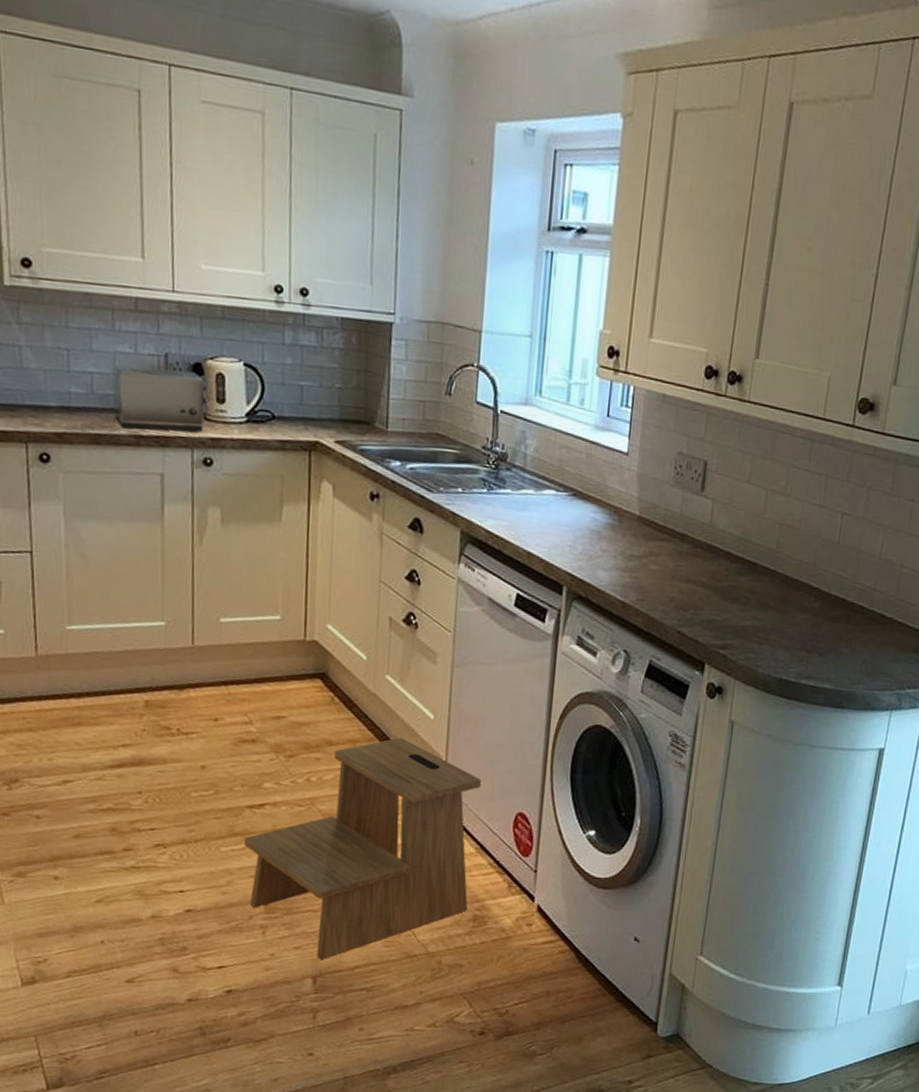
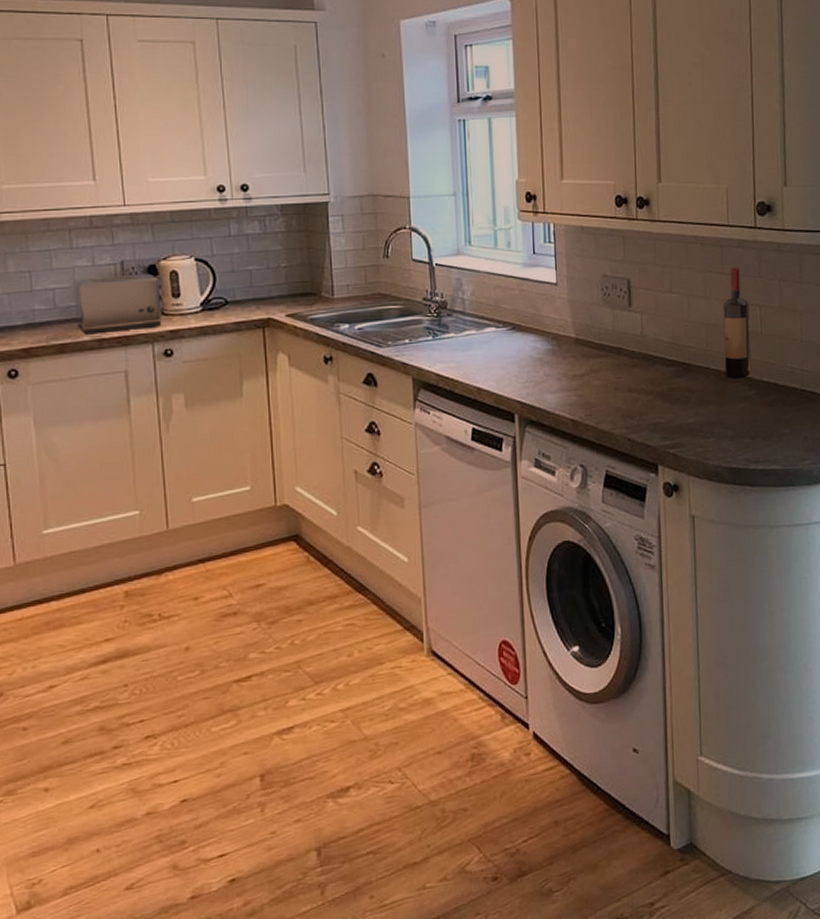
step stool: present [244,737,482,960] -> none [235,585,464,830]
wine bottle: none [792,466,831,588] -> present [723,267,750,379]

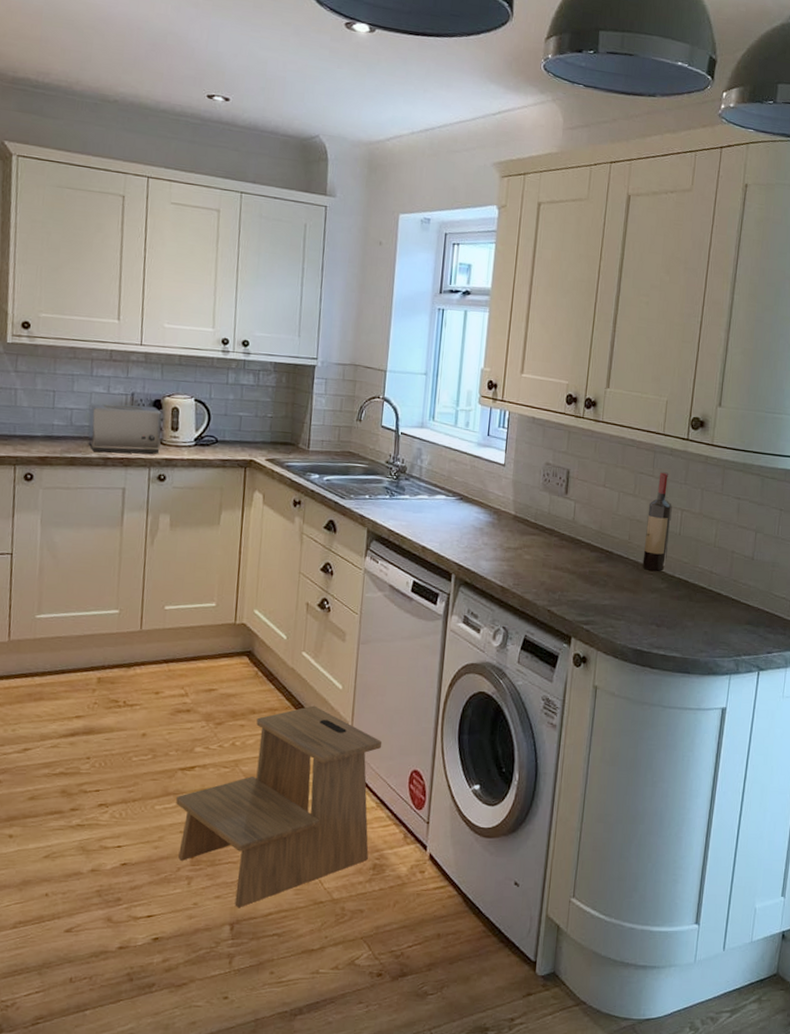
step stool: none [235,585,464,830] -> present [176,705,382,908]

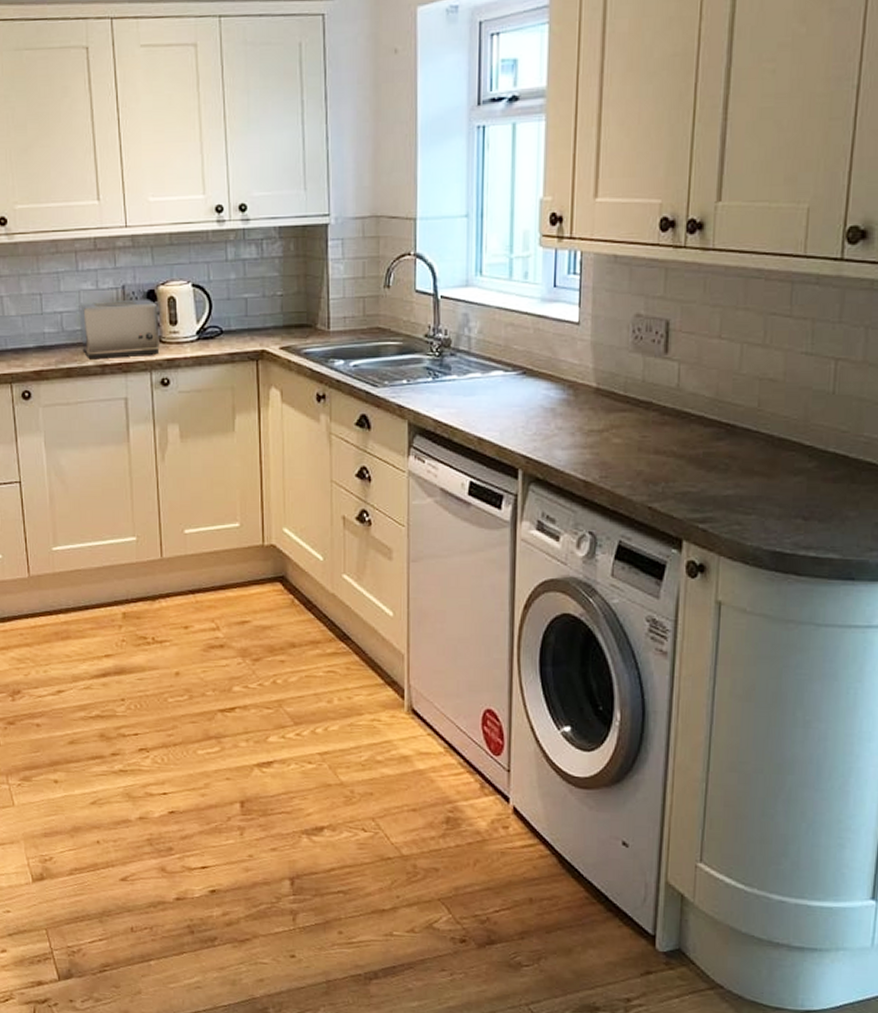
step stool: present [176,705,382,908] -> none [219,636,446,862]
wine bottle: present [642,472,672,572] -> none [779,309,821,447]

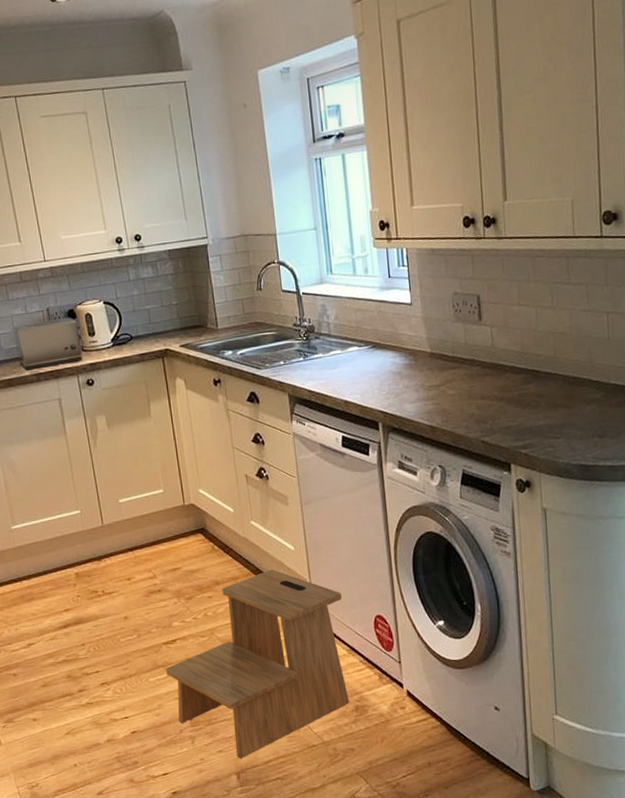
step stool: none [219,636,446,862] -> present [166,569,349,759]

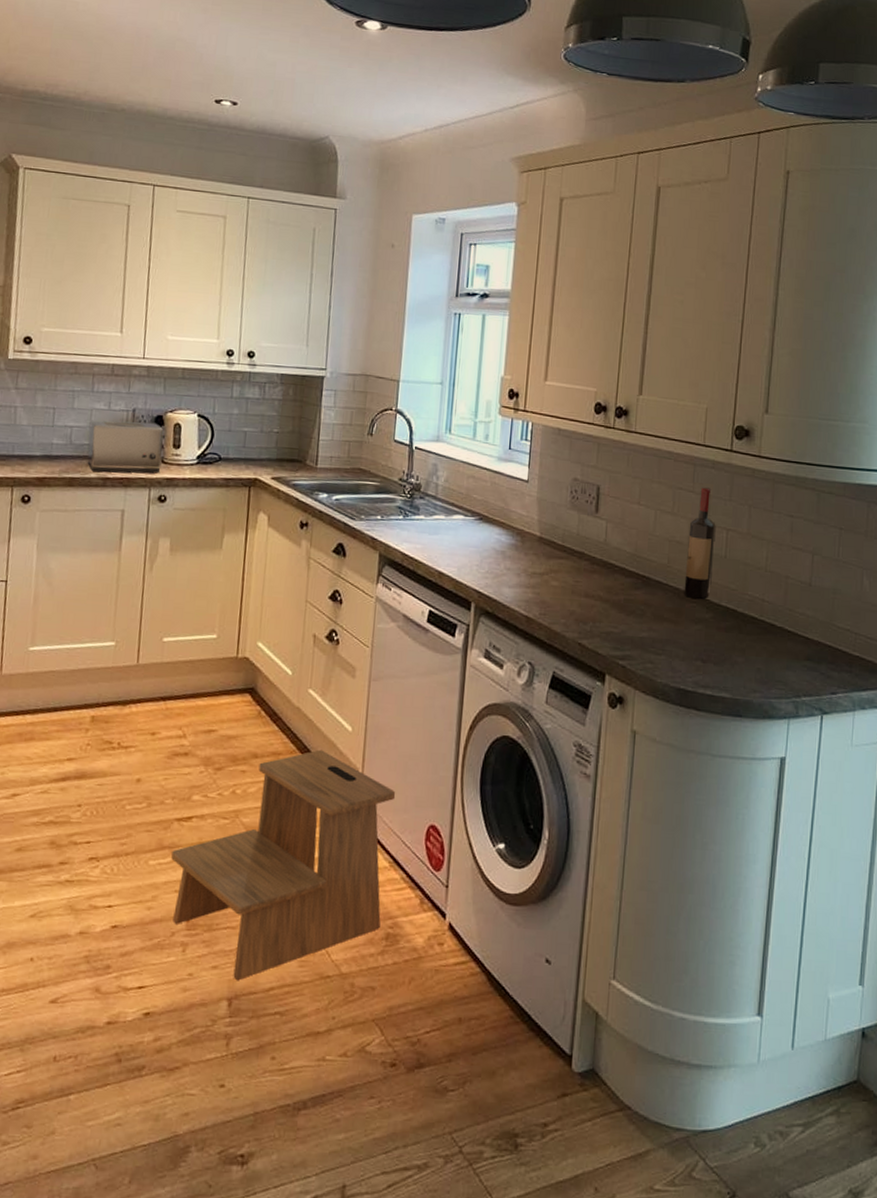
wine bottle: none [570,276,598,383] -> present [684,487,716,600]

